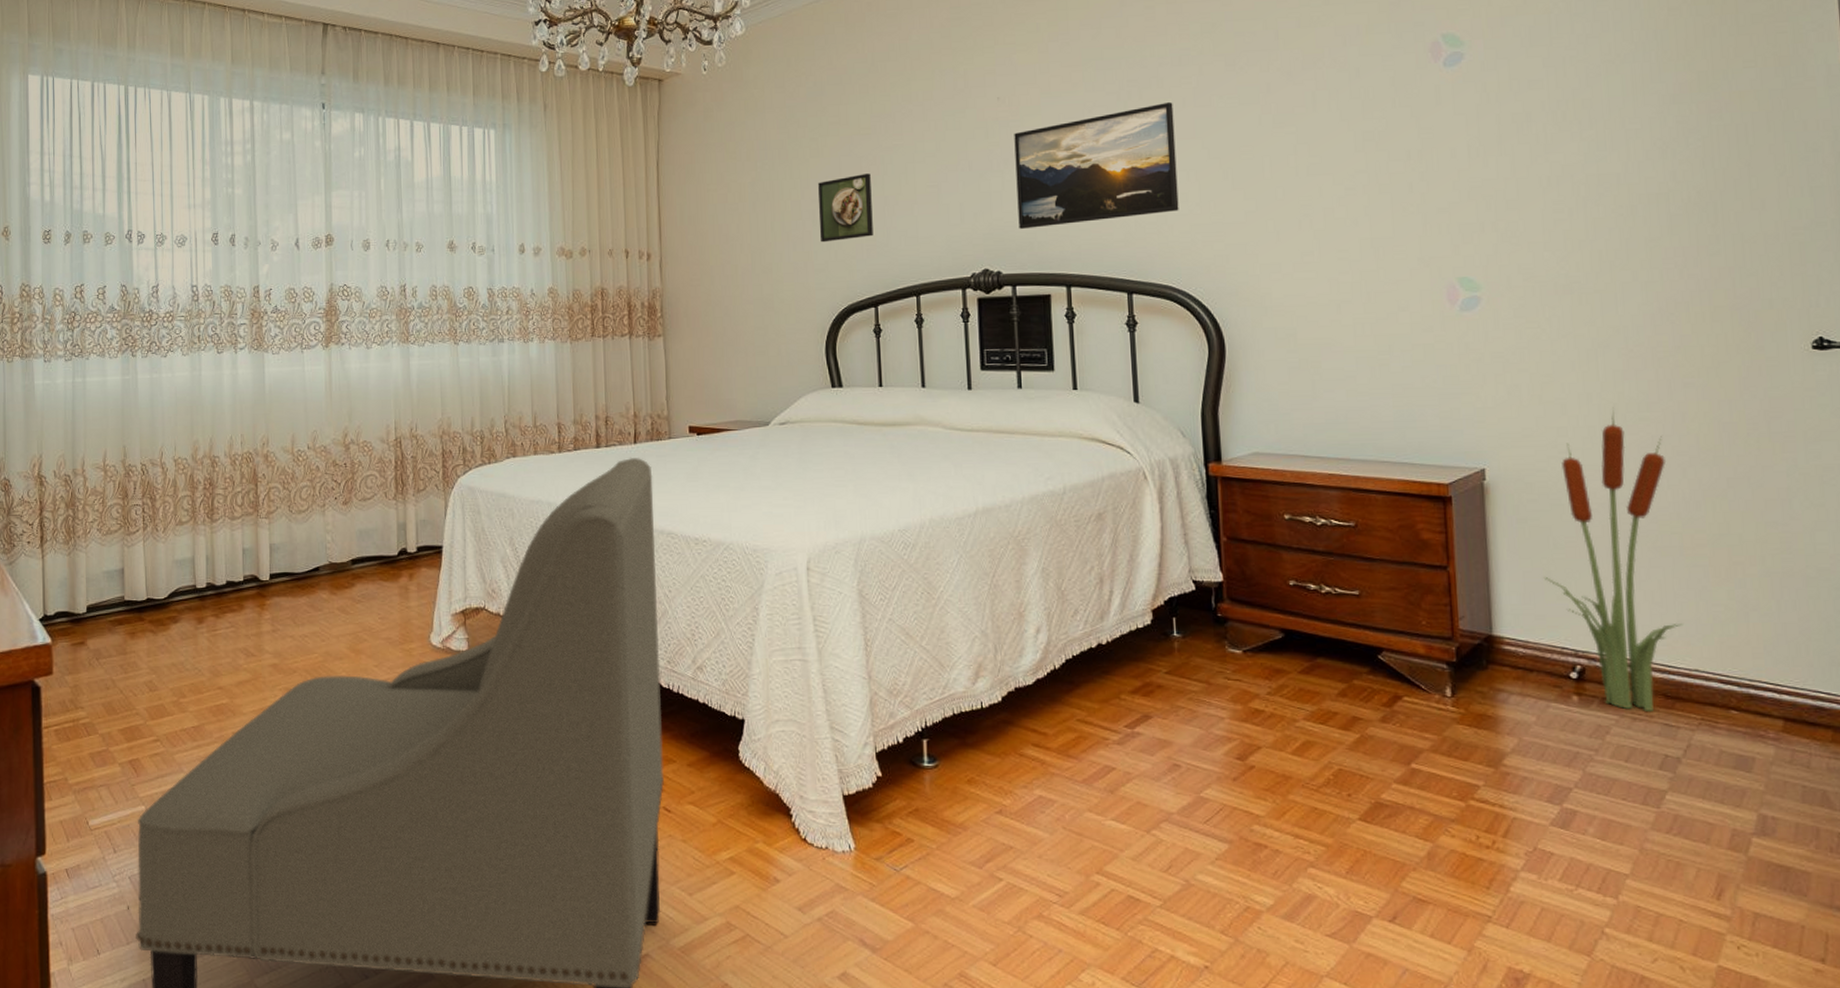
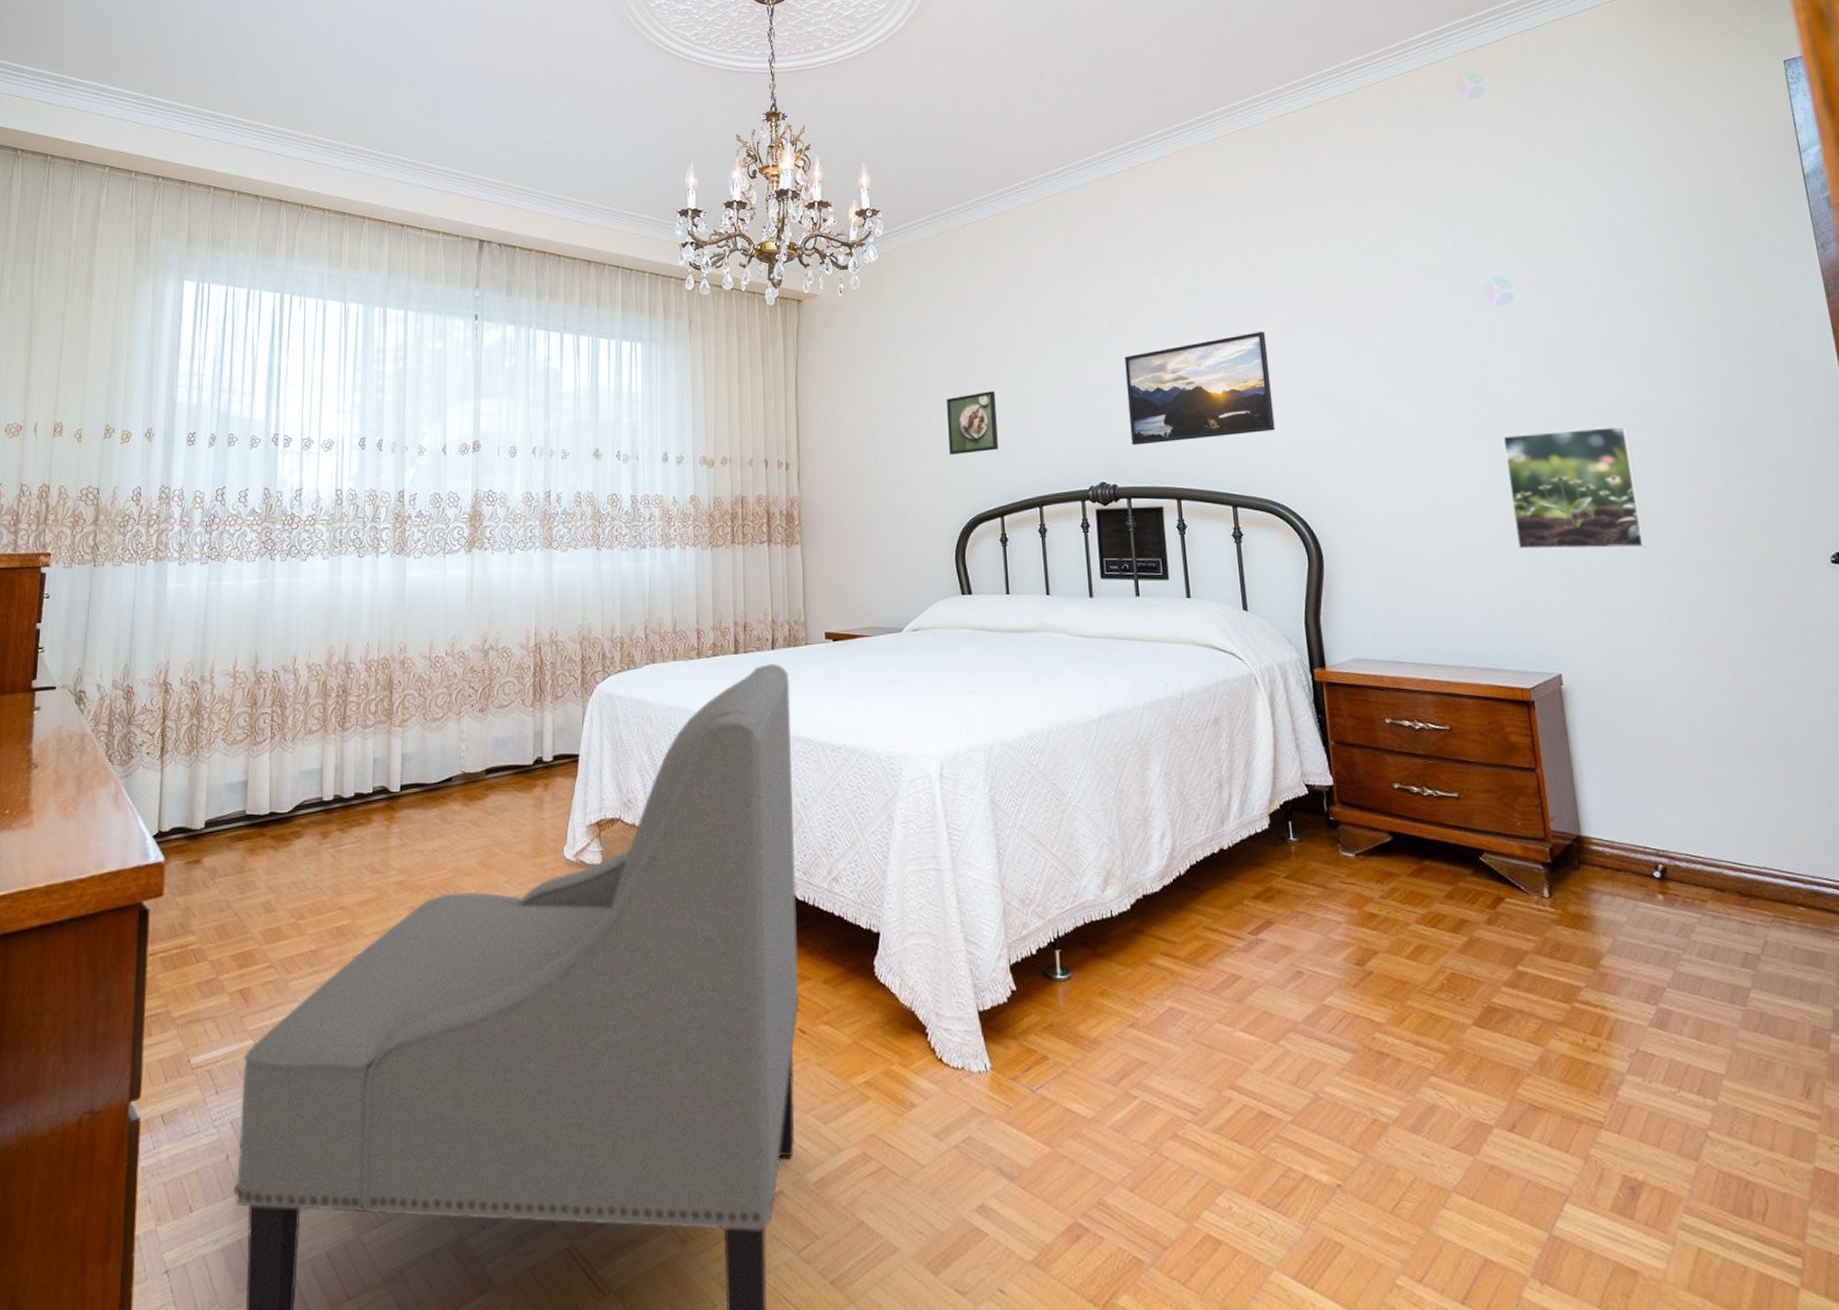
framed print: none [1437,199,1595,337] -> present [1502,425,1646,550]
decorative plant: present [1543,407,1683,711] -> none [1622,616,1749,909]

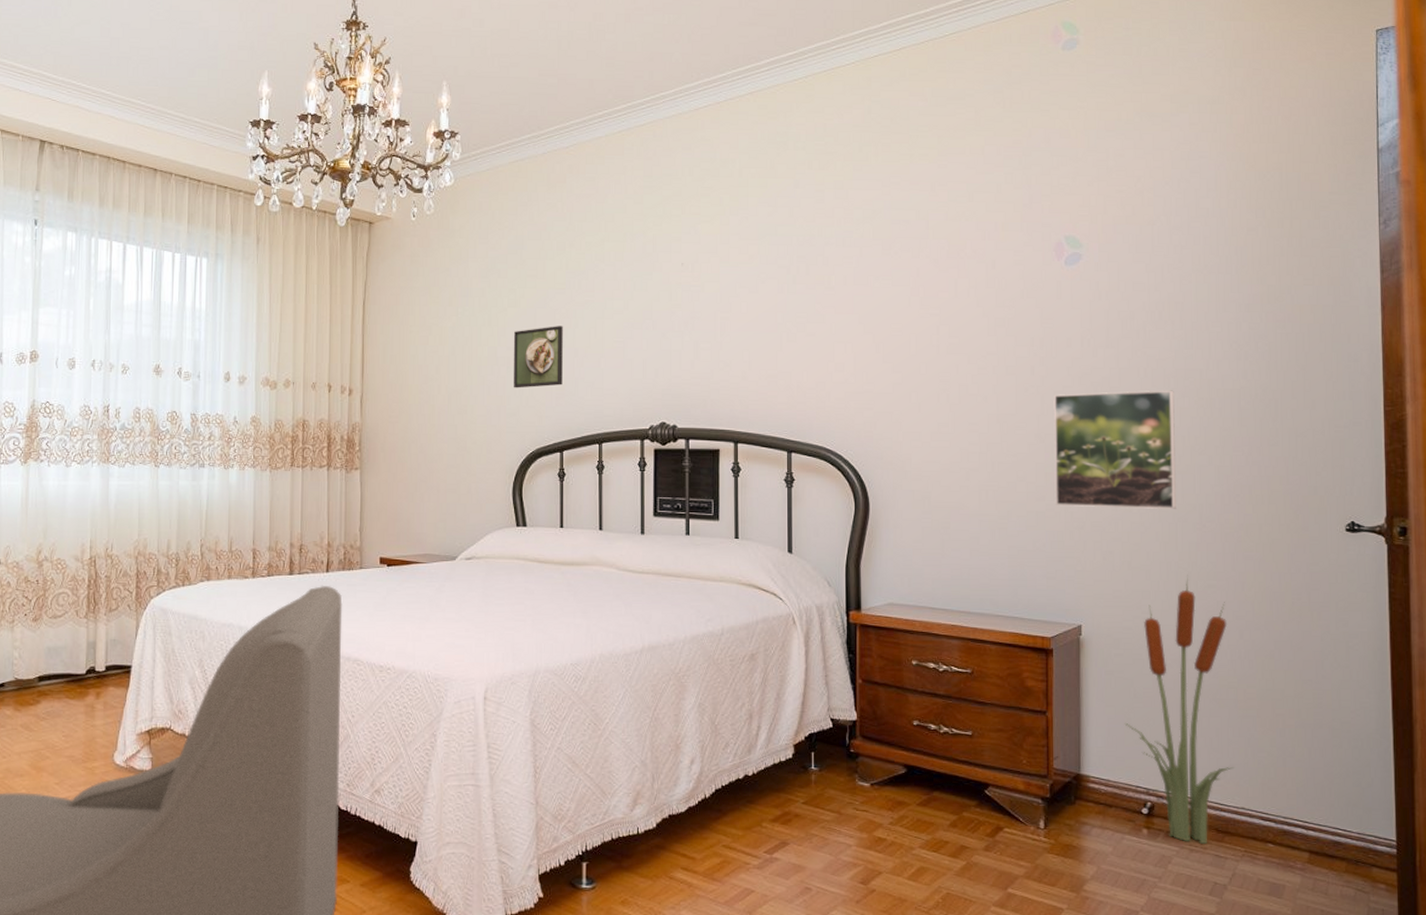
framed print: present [1124,332,1275,445] -> none [694,279,836,387]
decorative plant: none [1622,616,1749,909] -> present [1124,575,1234,844]

